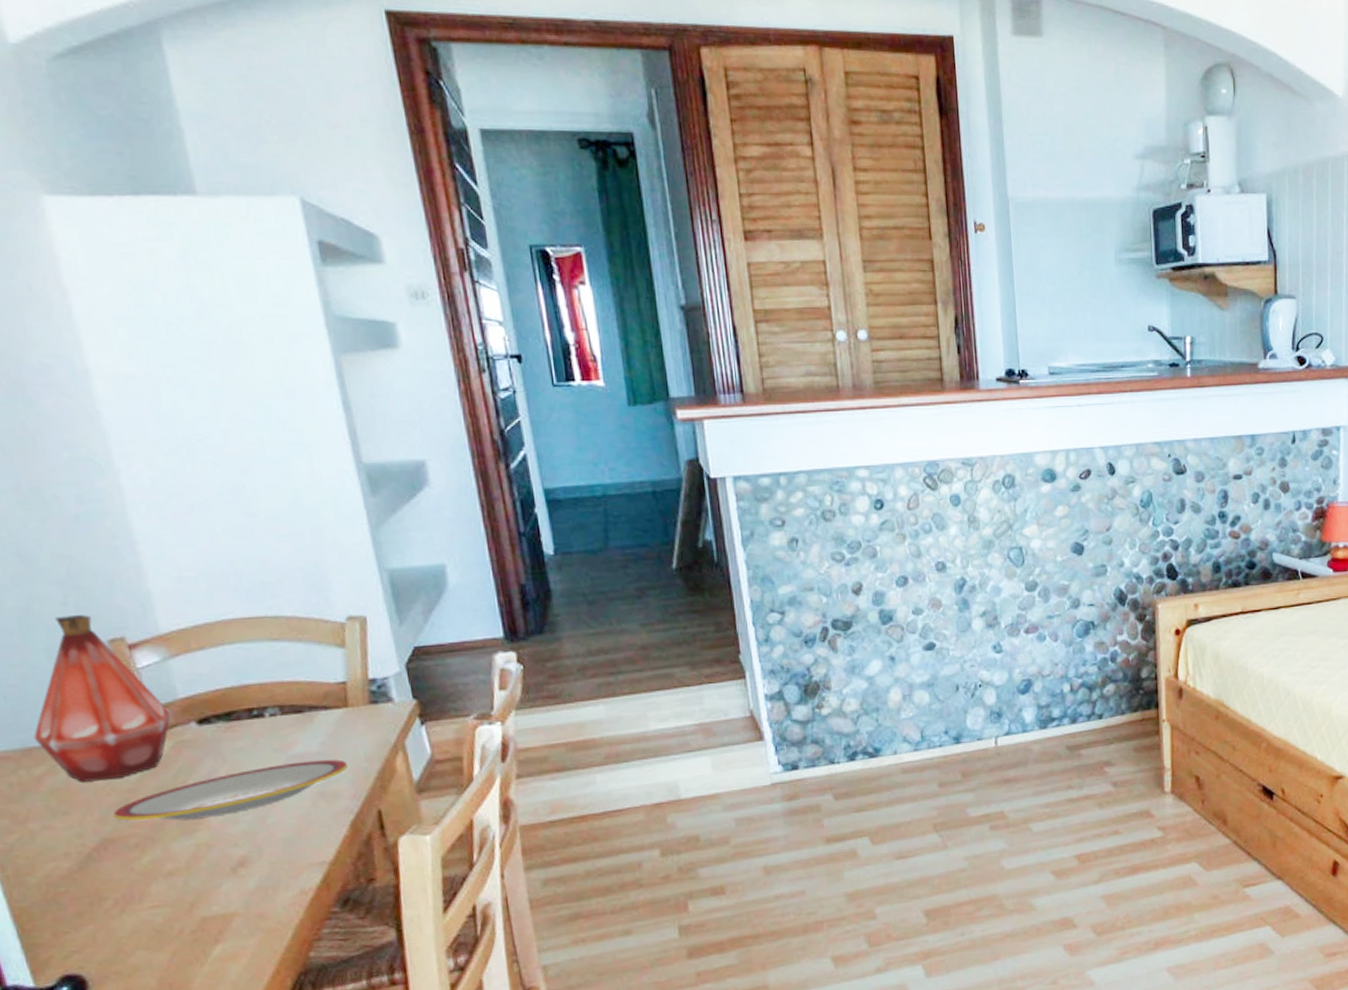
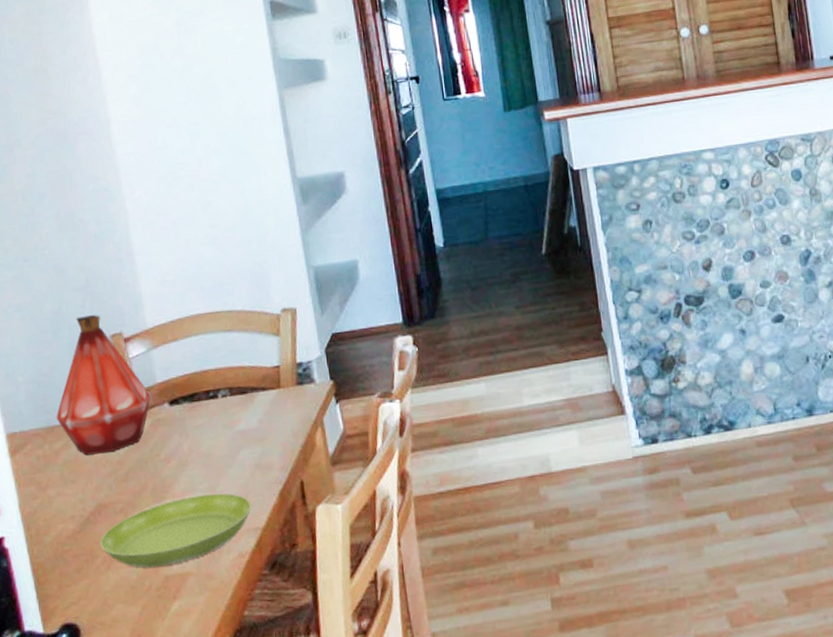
saucer: none [108,824,315,909] -> present [100,493,252,568]
plate: present [113,759,348,821] -> none [106,434,279,489]

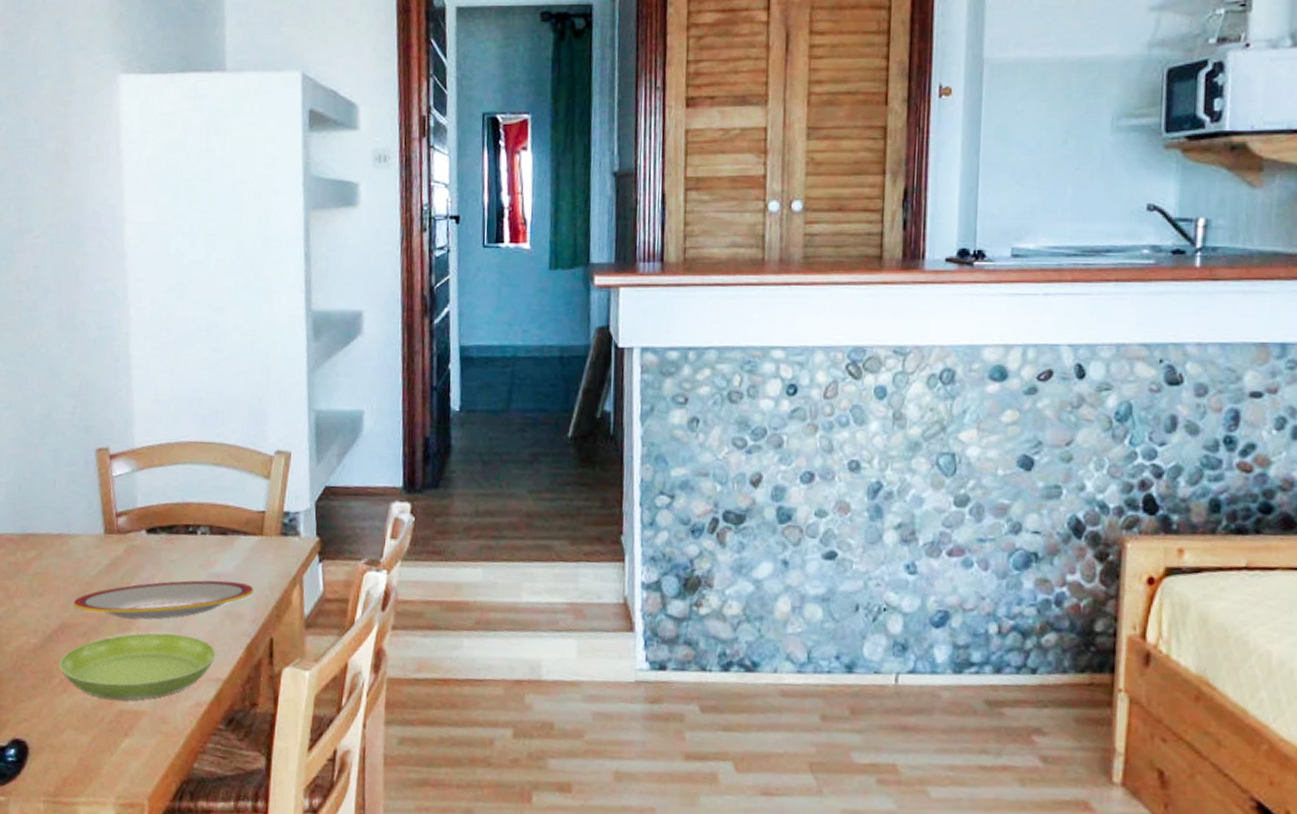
bottle: present [56,314,152,455] -> none [32,423,130,572]
plate: none [106,434,279,489] -> present [73,580,253,620]

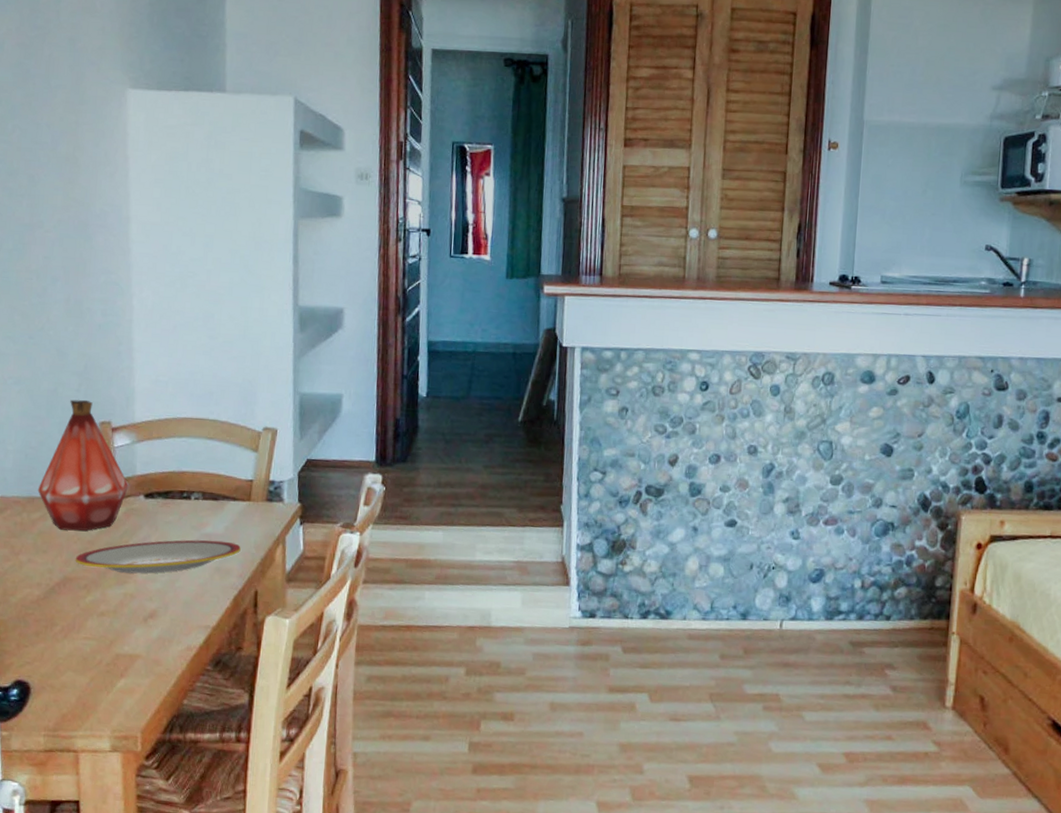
bottle: none [32,423,130,572] -> present [37,399,130,531]
saucer: present [59,633,217,700] -> none [60,586,206,645]

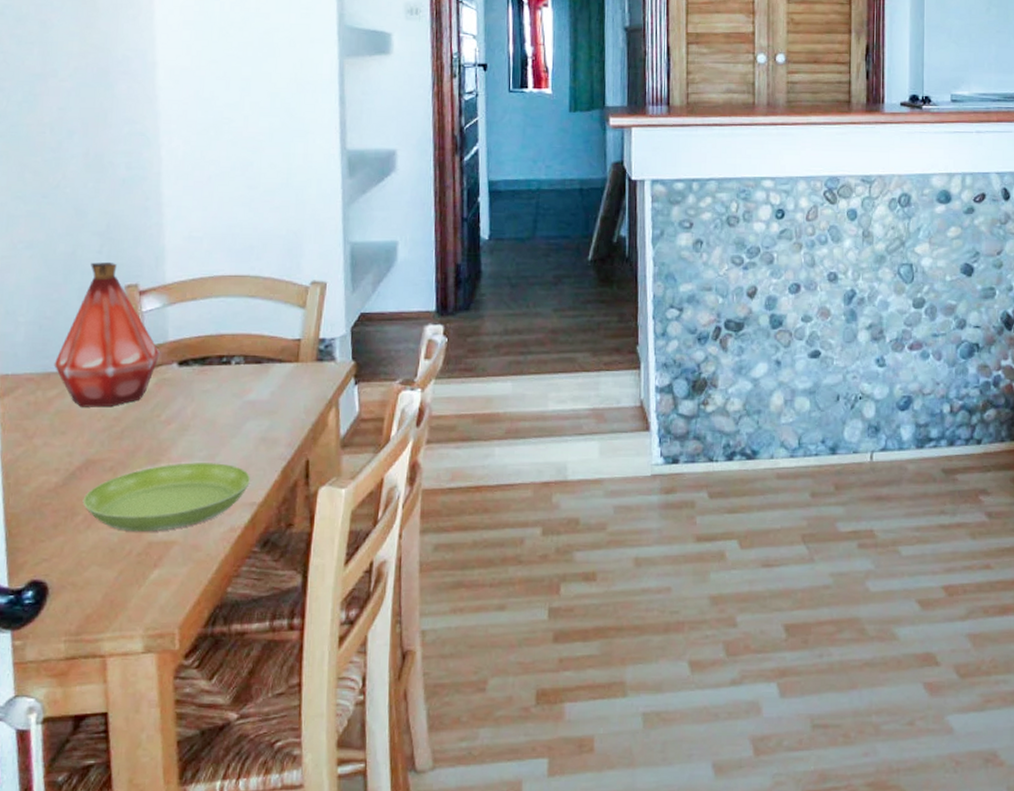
saucer: none [60,586,206,645] -> present [82,462,251,532]
plate: present [75,539,241,574] -> none [98,407,289,450]

